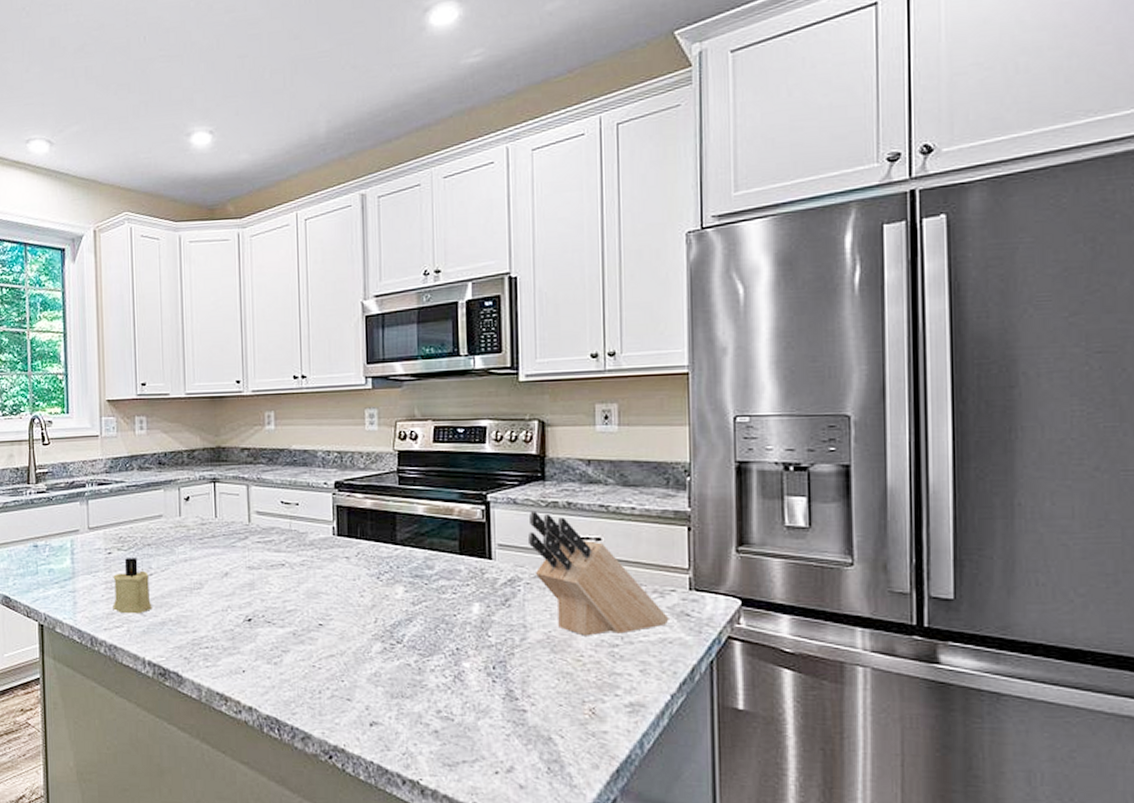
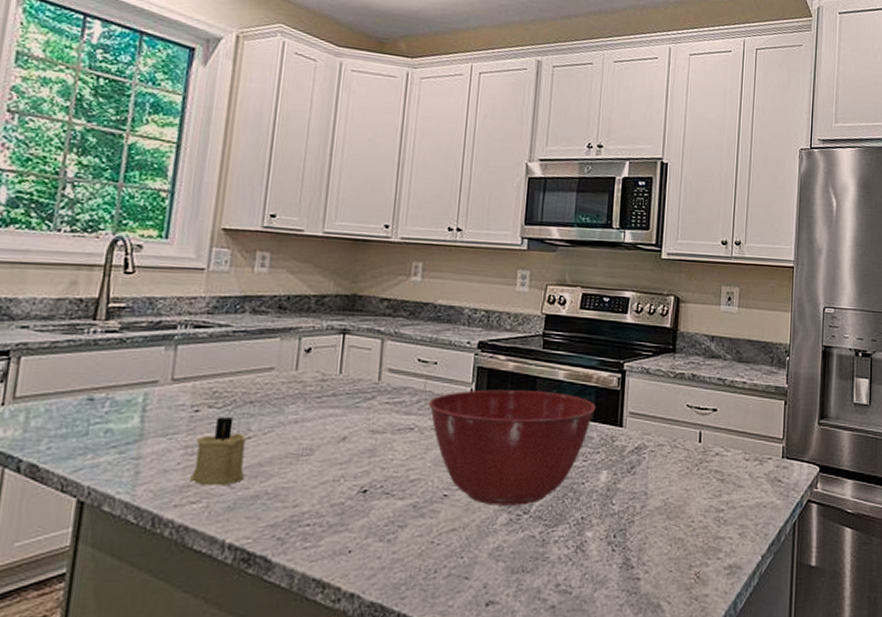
mixing bowl: none [296,526,461,635] -> present [429,389,596,506]
knife block: present [527,510,669,636] -> none [655,381,765,502]

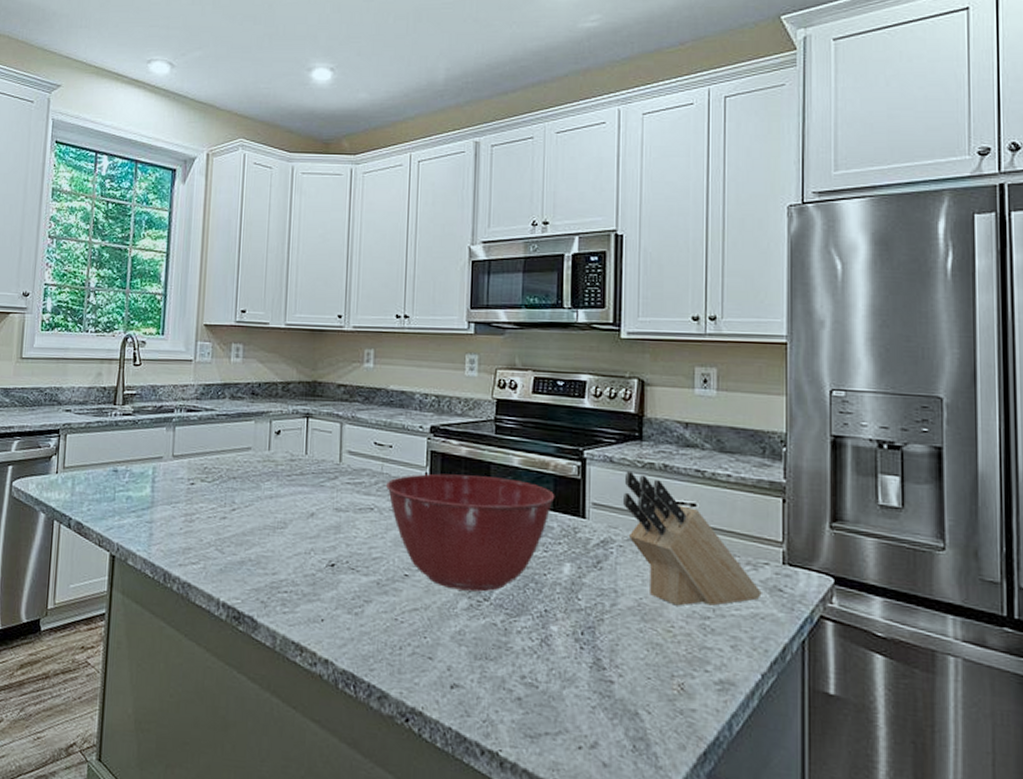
candle: present [190,416,246,486] -> none [190,489,232,551]
knife block: none [655,381,765,502] -> present [622,470,762,606]

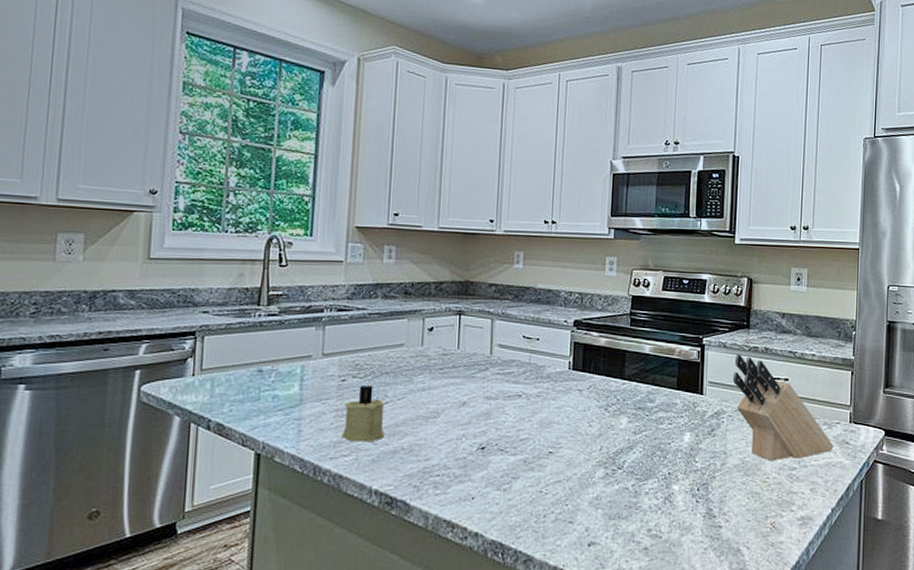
candle: none [190,489,232,551] -> present [341,384,385,443]
mixing bowl: present [386,473,555,592] -> none [533,362,679,462]

